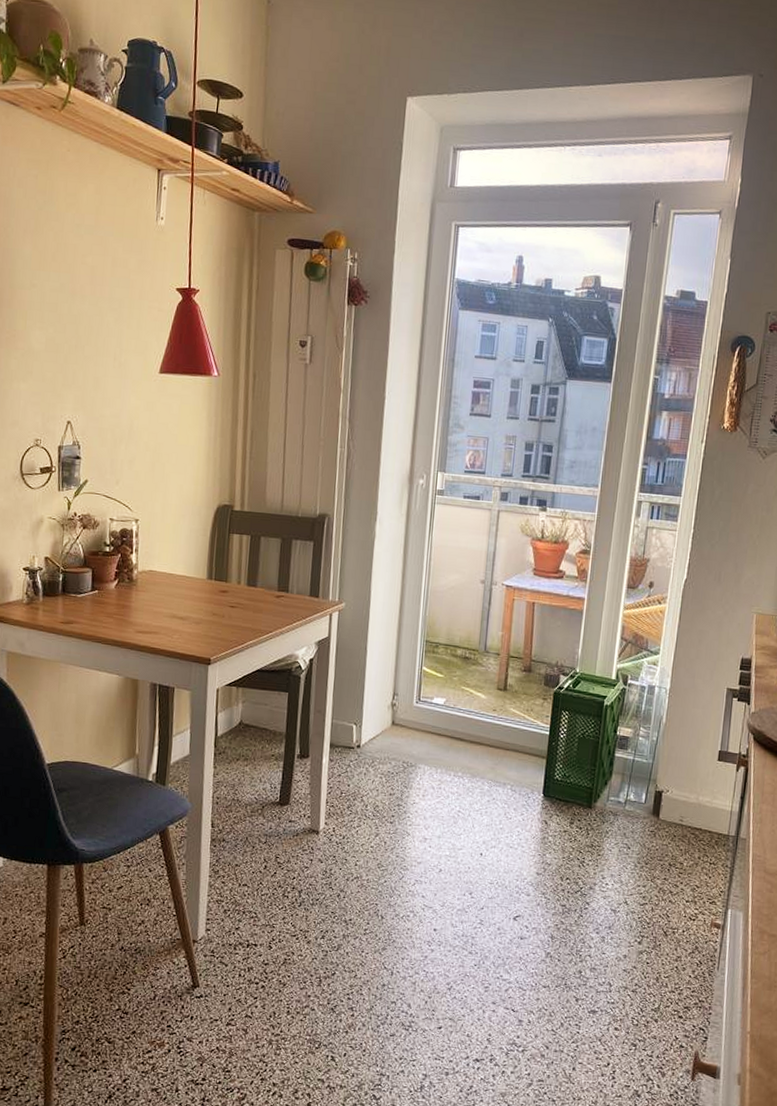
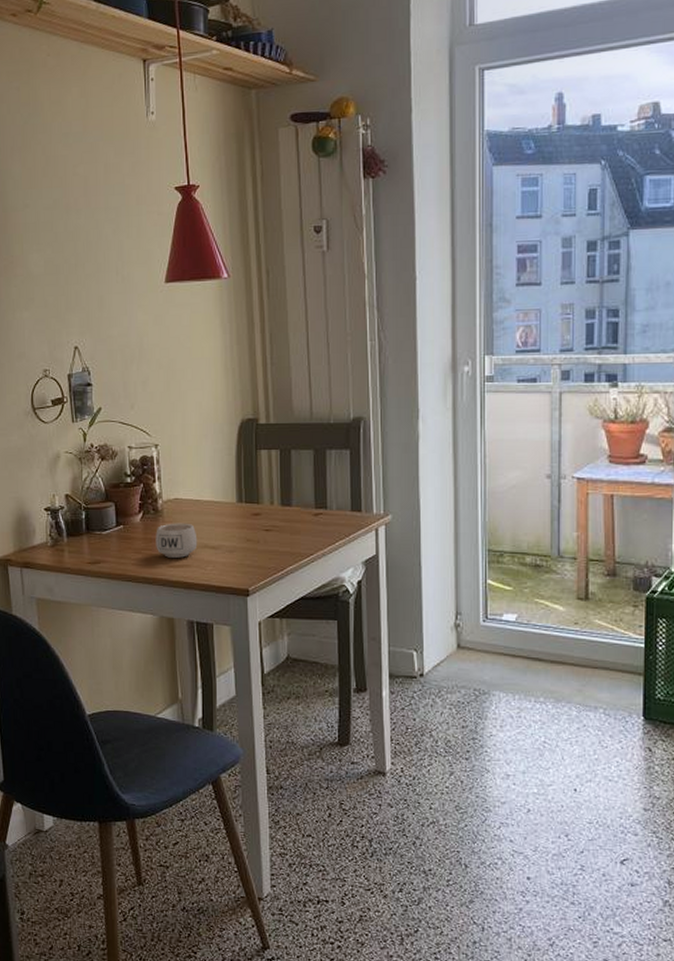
mug: none [127,592,167,625] -> present [156,523,198,558]

